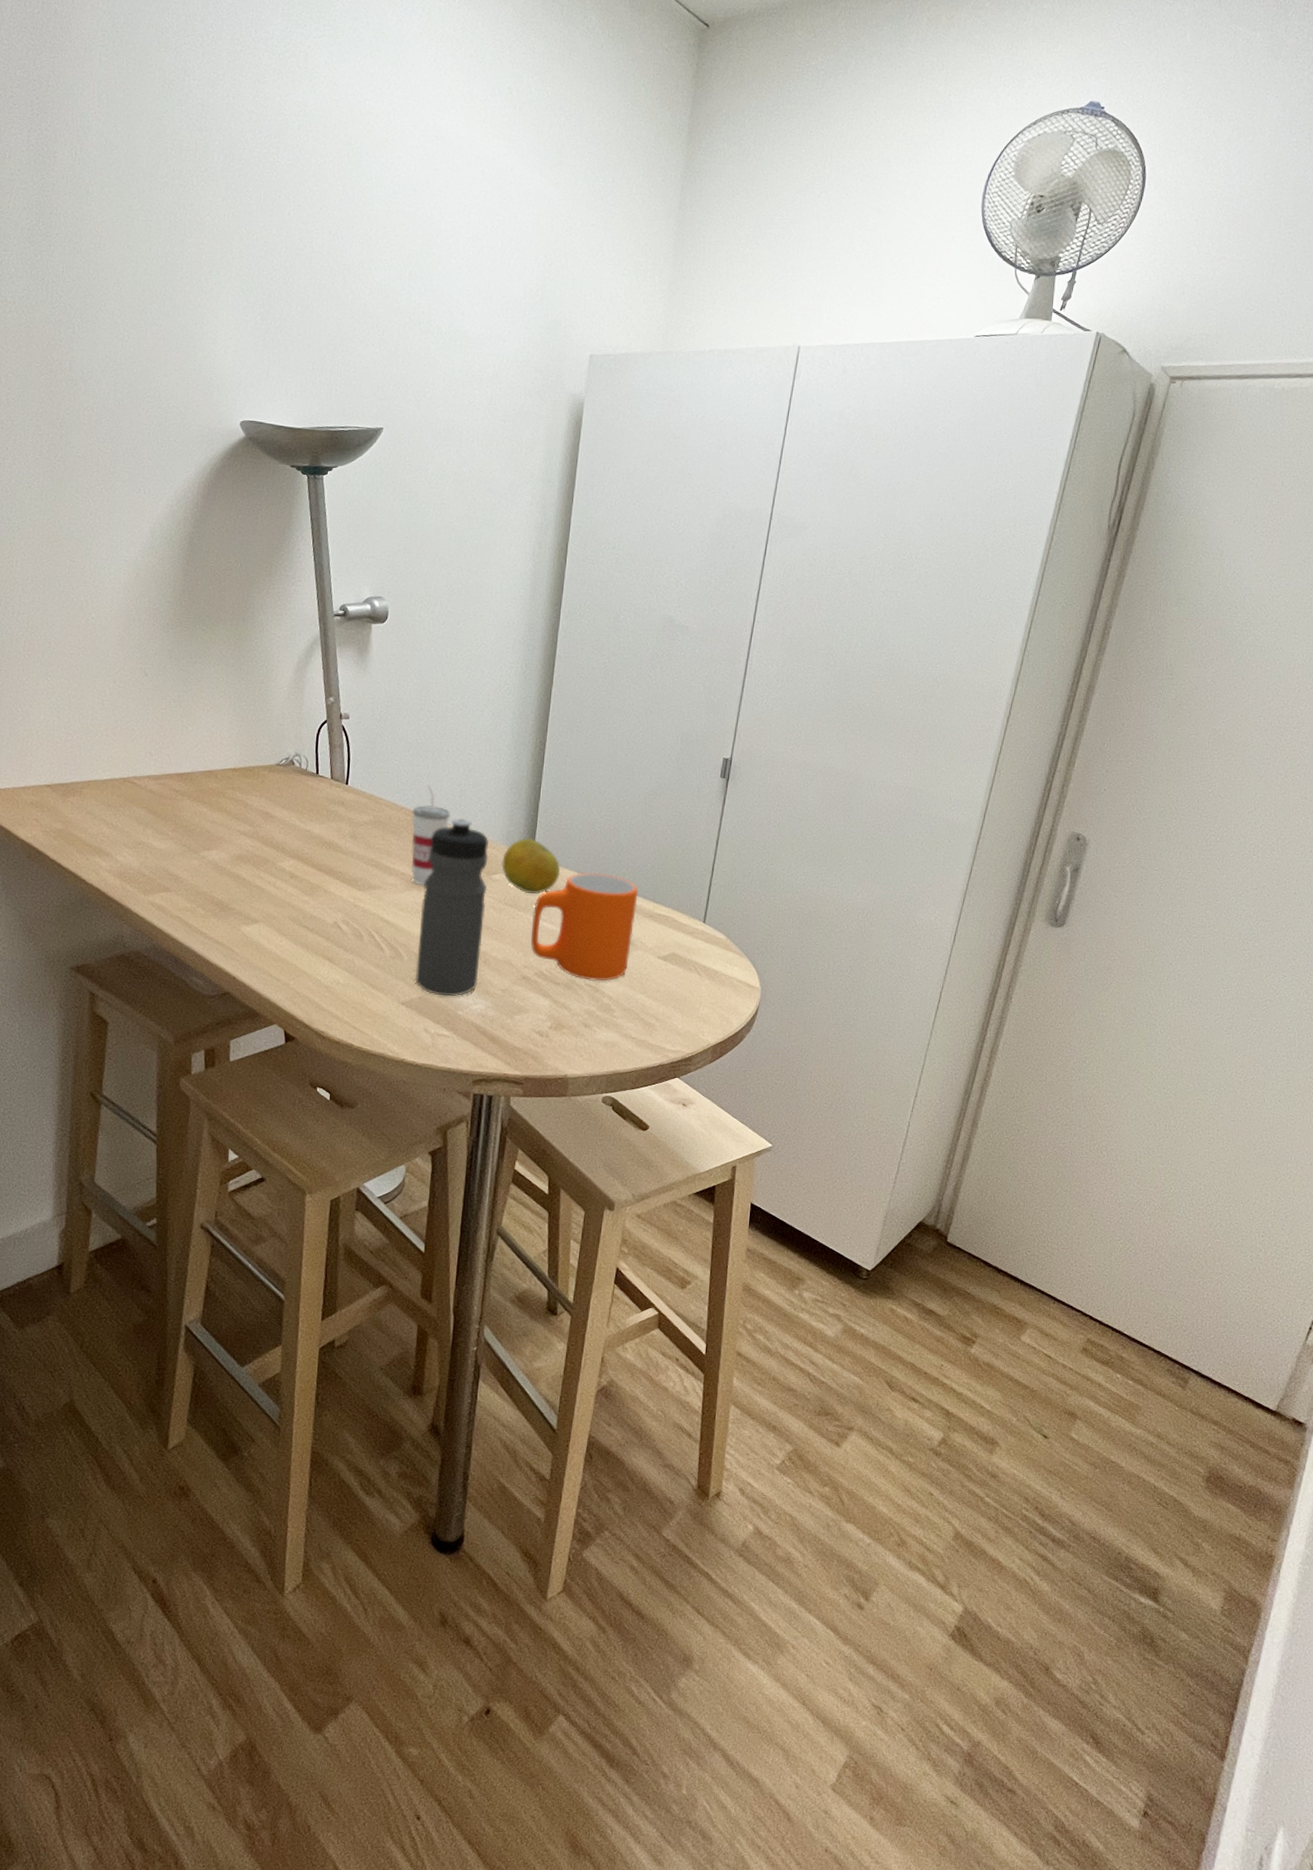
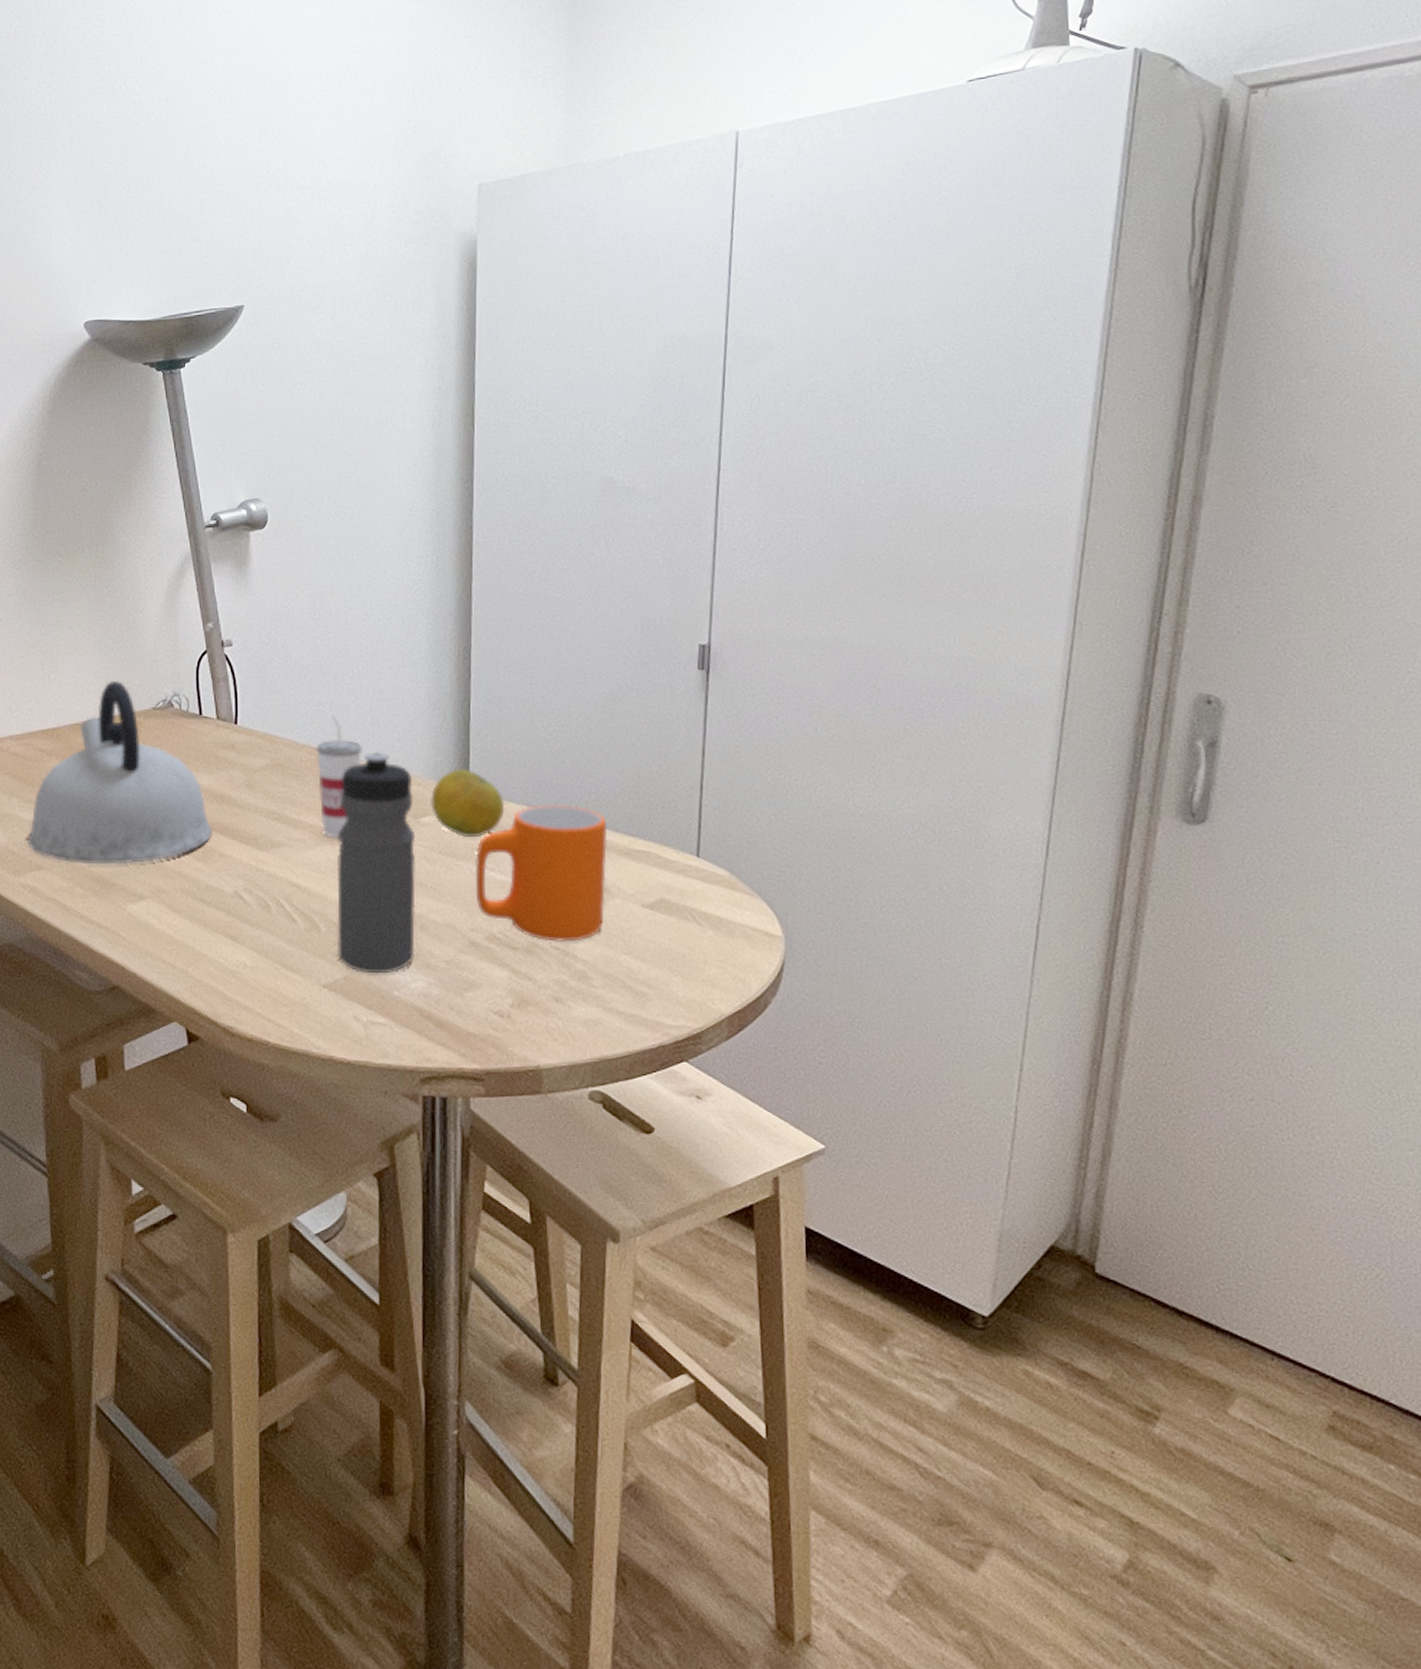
kettle: none [158,737,320,893] -> present [28,680,213,865]

